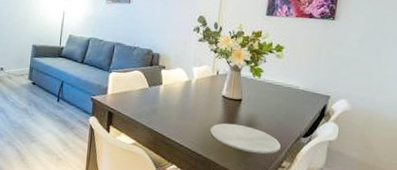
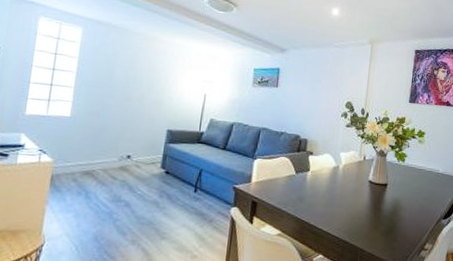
plate: present [210,123,281,154] -> none [357,208,424,237]

